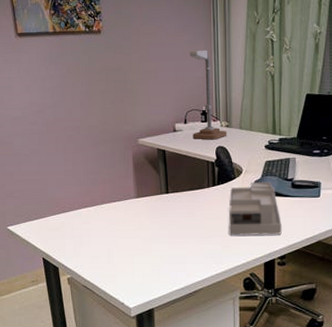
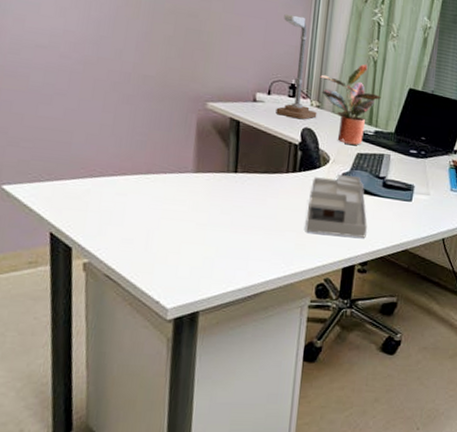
potted plant: none [226,79,281,154] -> present [320,64,381,145]

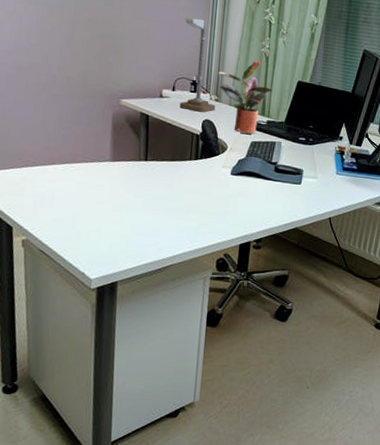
desk organizer: present [305,174,368,238] -> none [206,161,261,218]

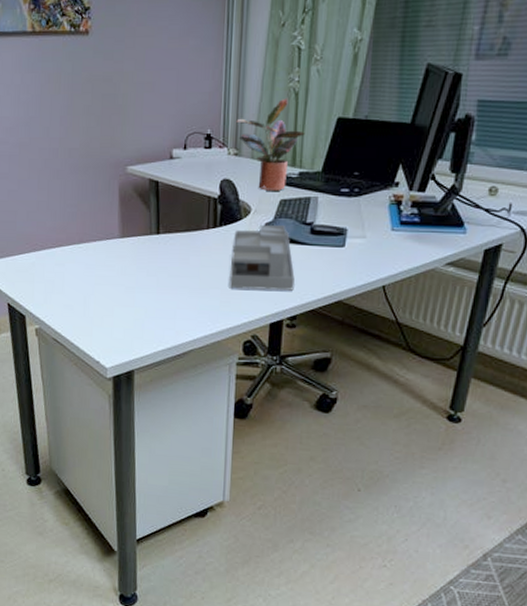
desk lamp: present [179,17,216,113] -> none [193,58,236,171]
desk organizer: none [206,161,261,218] -> present [229,225,295,291]

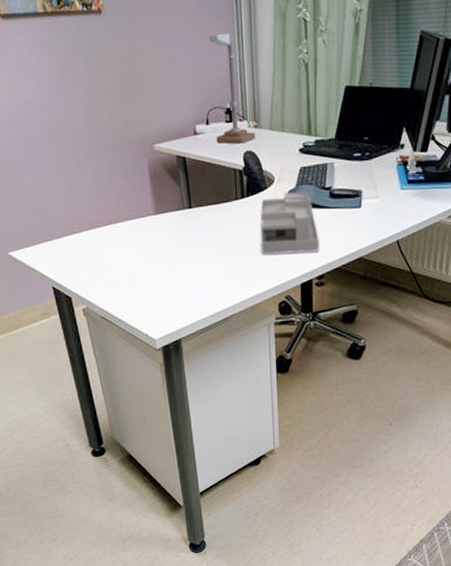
desk lamp: none [193,58,236,171] -> present [209,33,256,144]
potted plant: present [236,98,305,191] -> none [253,69,317,160]

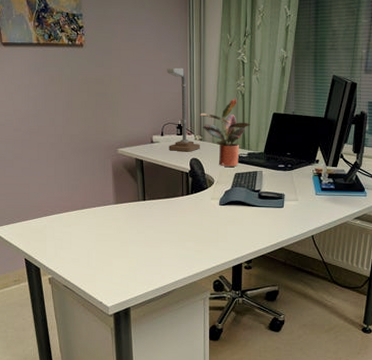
potted plant: none [253,69,317,160] -> present [200,98,250,167]
desk organizer: present [260,192,320,255] -> none [200,193,249,241]

